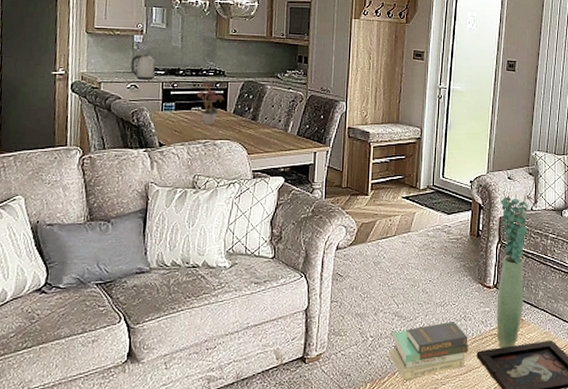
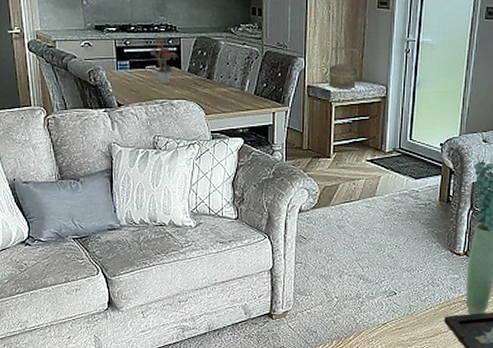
kettle: present [130,54,155,80] -> none [82,10,106,38]
decorative basket: none [368,89,396,131] -> present [329,43,359,89]
books: present [388,322,468,381] -> none [354,287,436,340]

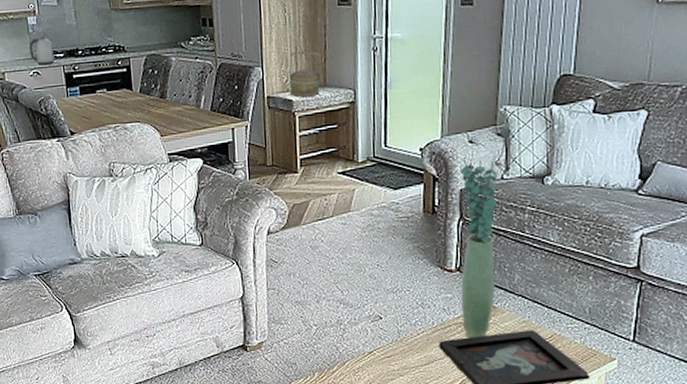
kettle: none [82,10,106,38] -> present [29,37,55,66]
flower arrangement: present [150,40,178,85] -> none [100,62,129,109]

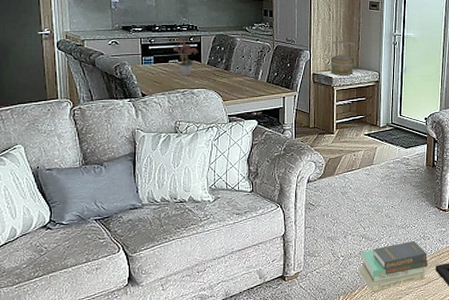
kettle: present [29,37,55,66] -> none [110,13,133,37]
flower arrangement: none [100,62,129,109] -> present [173,38,199,77]
books: none [336,309,428,371] -> present [358,241,428,292]

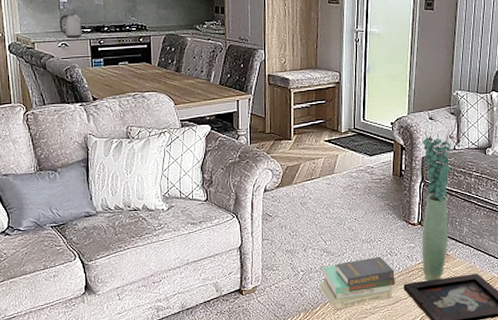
kettle: none [110,13,133,37] -> present [59,14,82,38]
flower arrangement: present [173,38,199,77] -> none [123,38,149,79]
decorative basket: present [331,38,356,76] -> none [287,36,314,77]

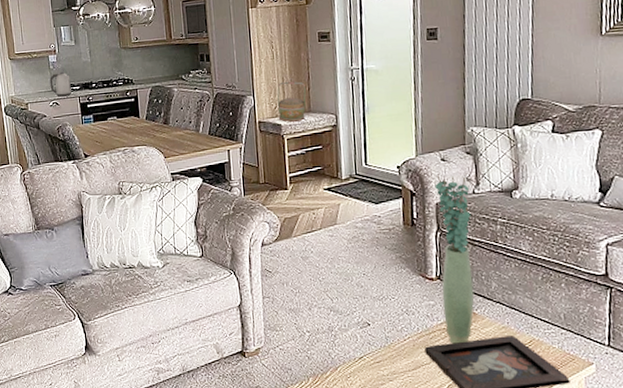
decorative basket: none [287,36,314,77] -> present [277,78,306,122]
books: present [319,257,395,310] -> none [328,316,415,376]

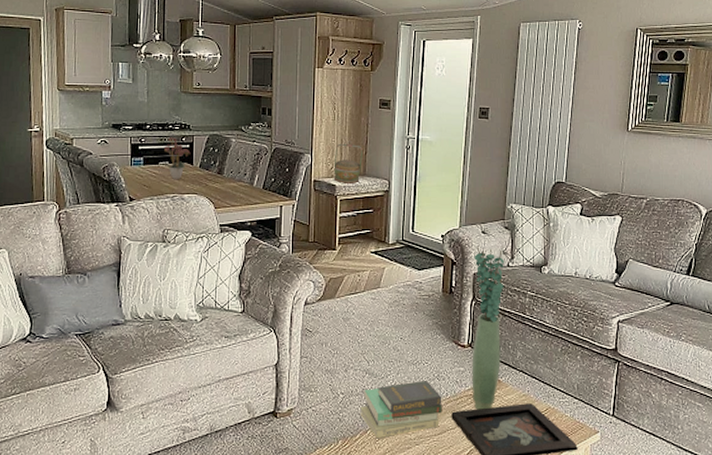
kettle: present [50,72,72,97] -> none [100,110,123,135]
flower arrangement: none [111,93,136,134] -> present [164,137,191,180]
books: none [328,316,415,376] -> present [360,381,442,439]

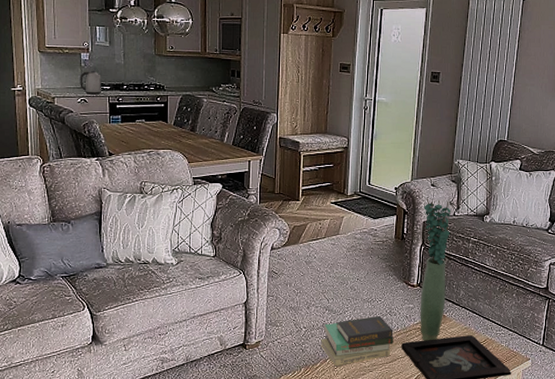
kettle: none [100,110,123,135] -> present [80,71,101,95]
flower arrangement: present [164,137,191,180] -> none [140,97,165,137]
decorative basket: present [335,141,363,183] -> none [298,101,324,141]

